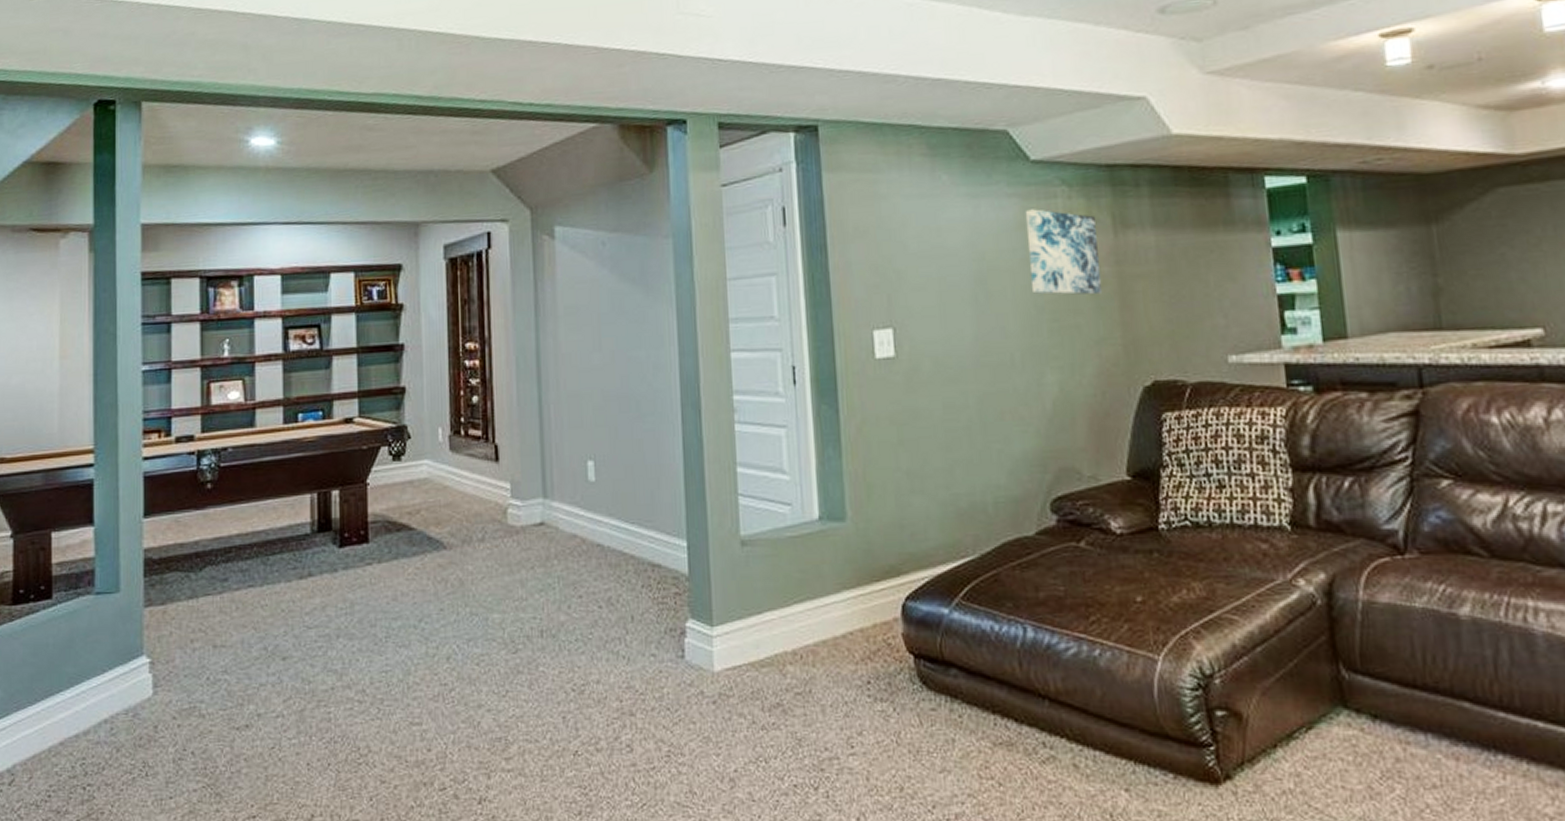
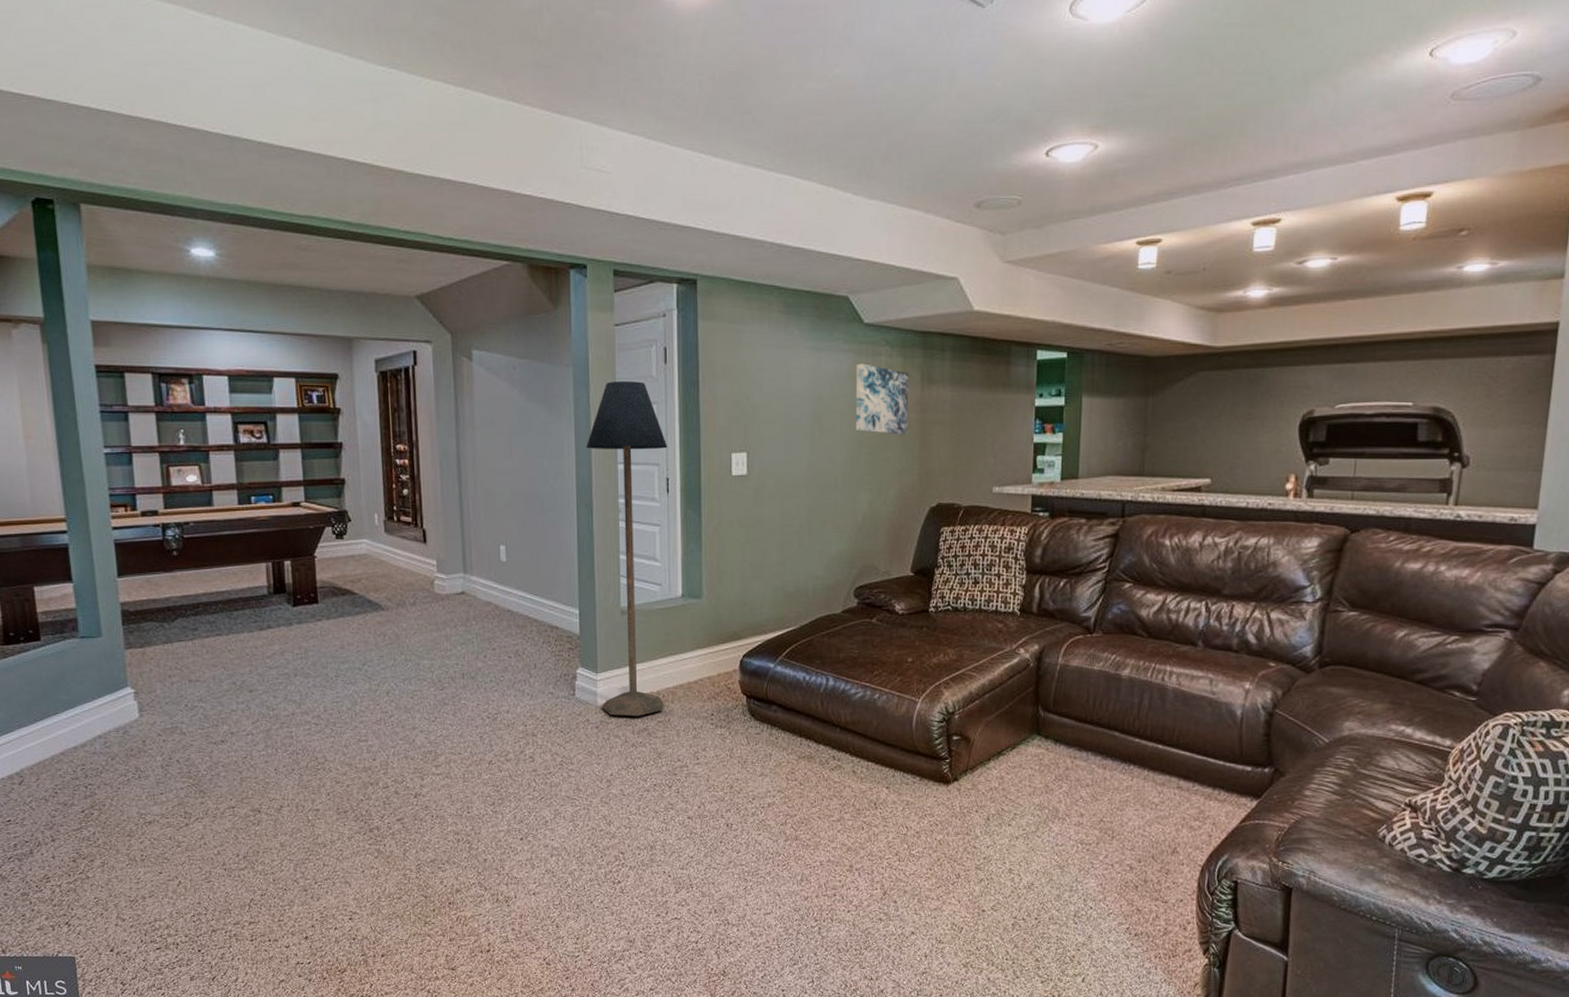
floor lamp: none [690,249,802,687] -> present [585,381,668,717]

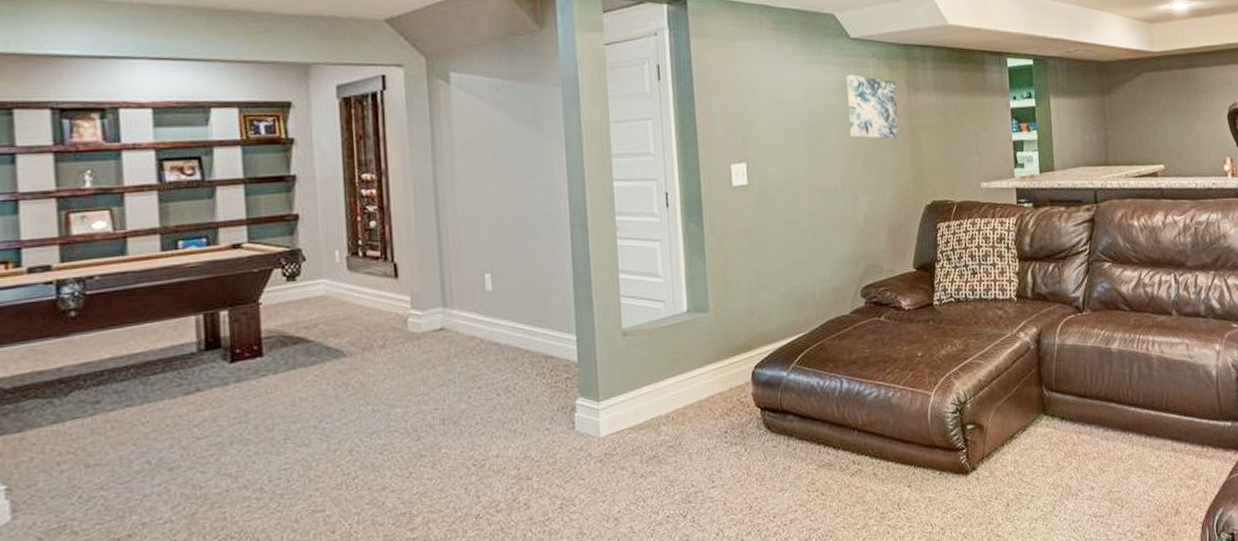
floor lamp: present [585,381,668,717] -> none [578,98,673,447]

